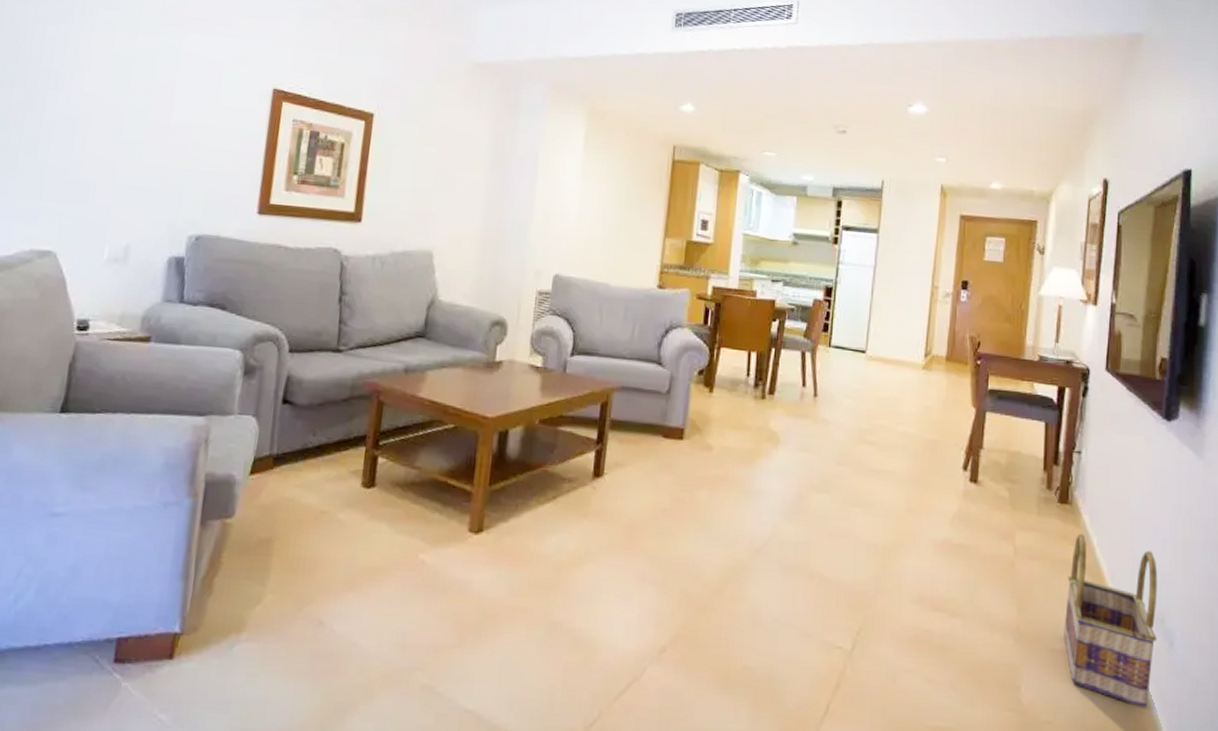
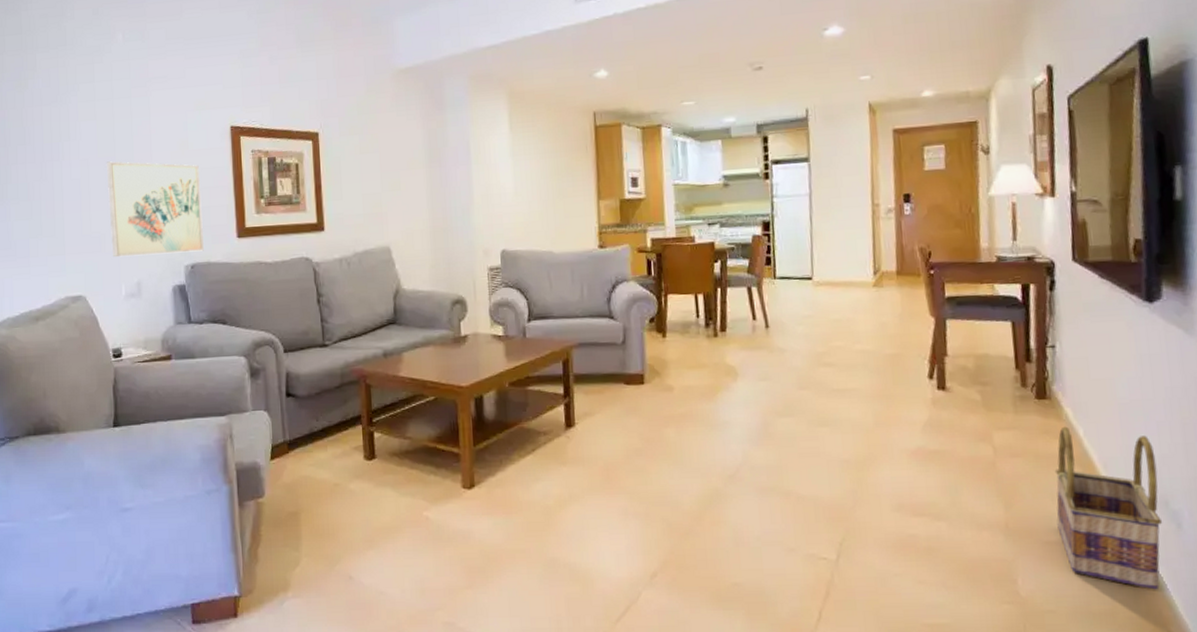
wall art: none [101,102,227,223] -> present [106,161,204,258]

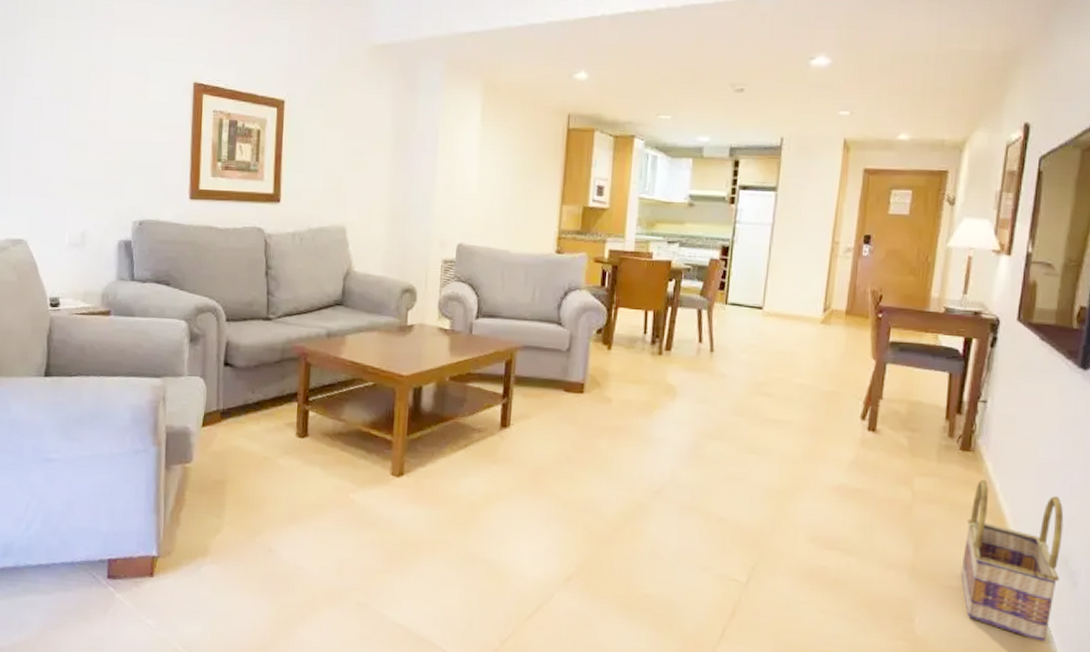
wall art: present [106,161,204,258] -> none [58,104,157,209]

